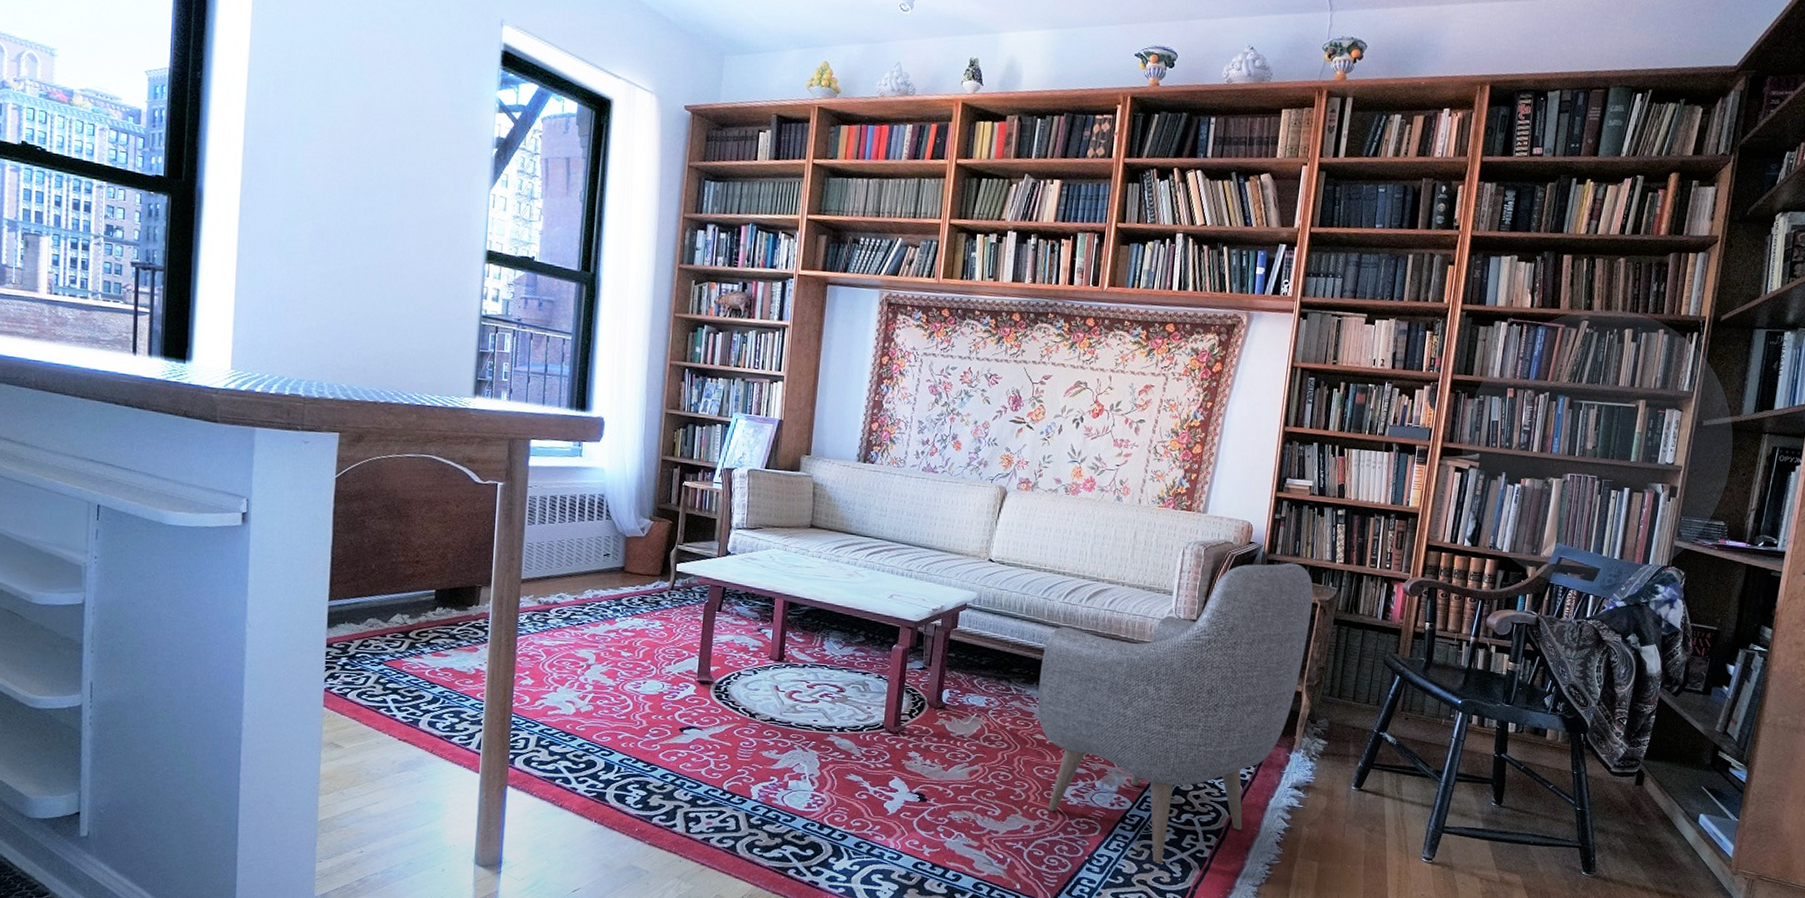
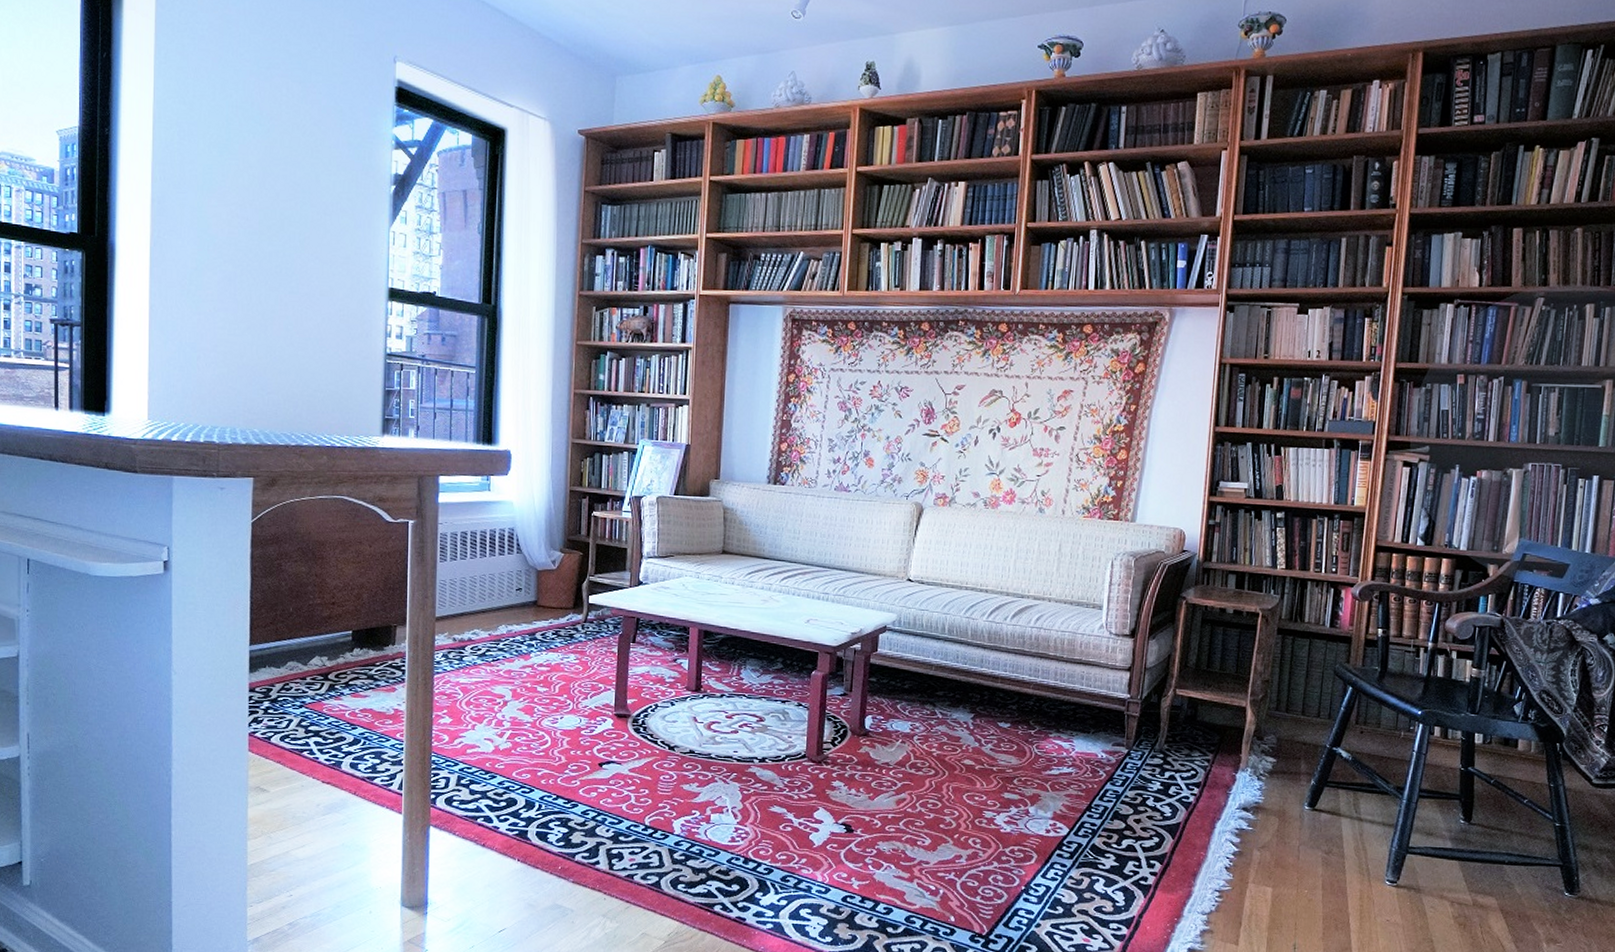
armchair: present [1037,562,1314,864] -> none [964,570,1254,892]

